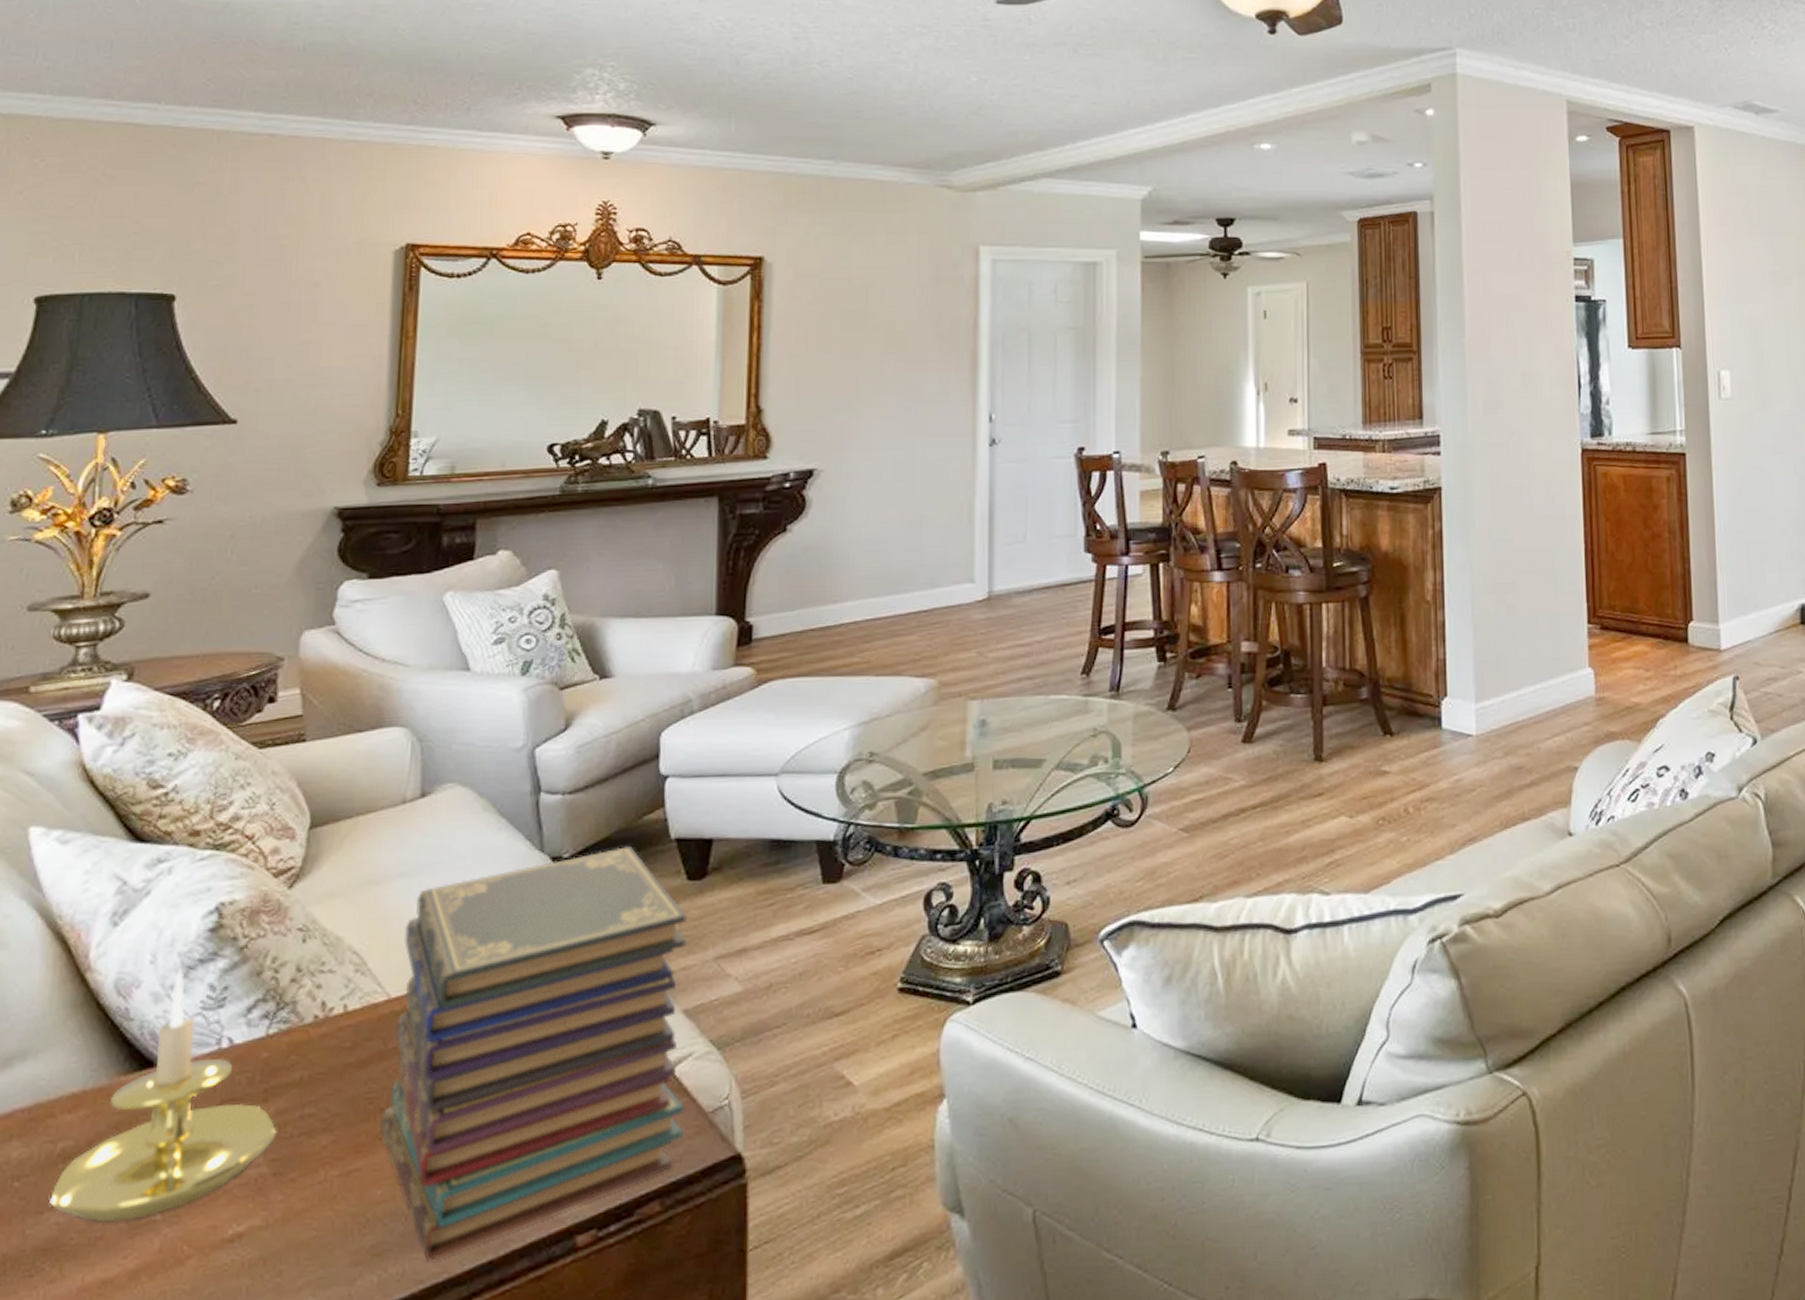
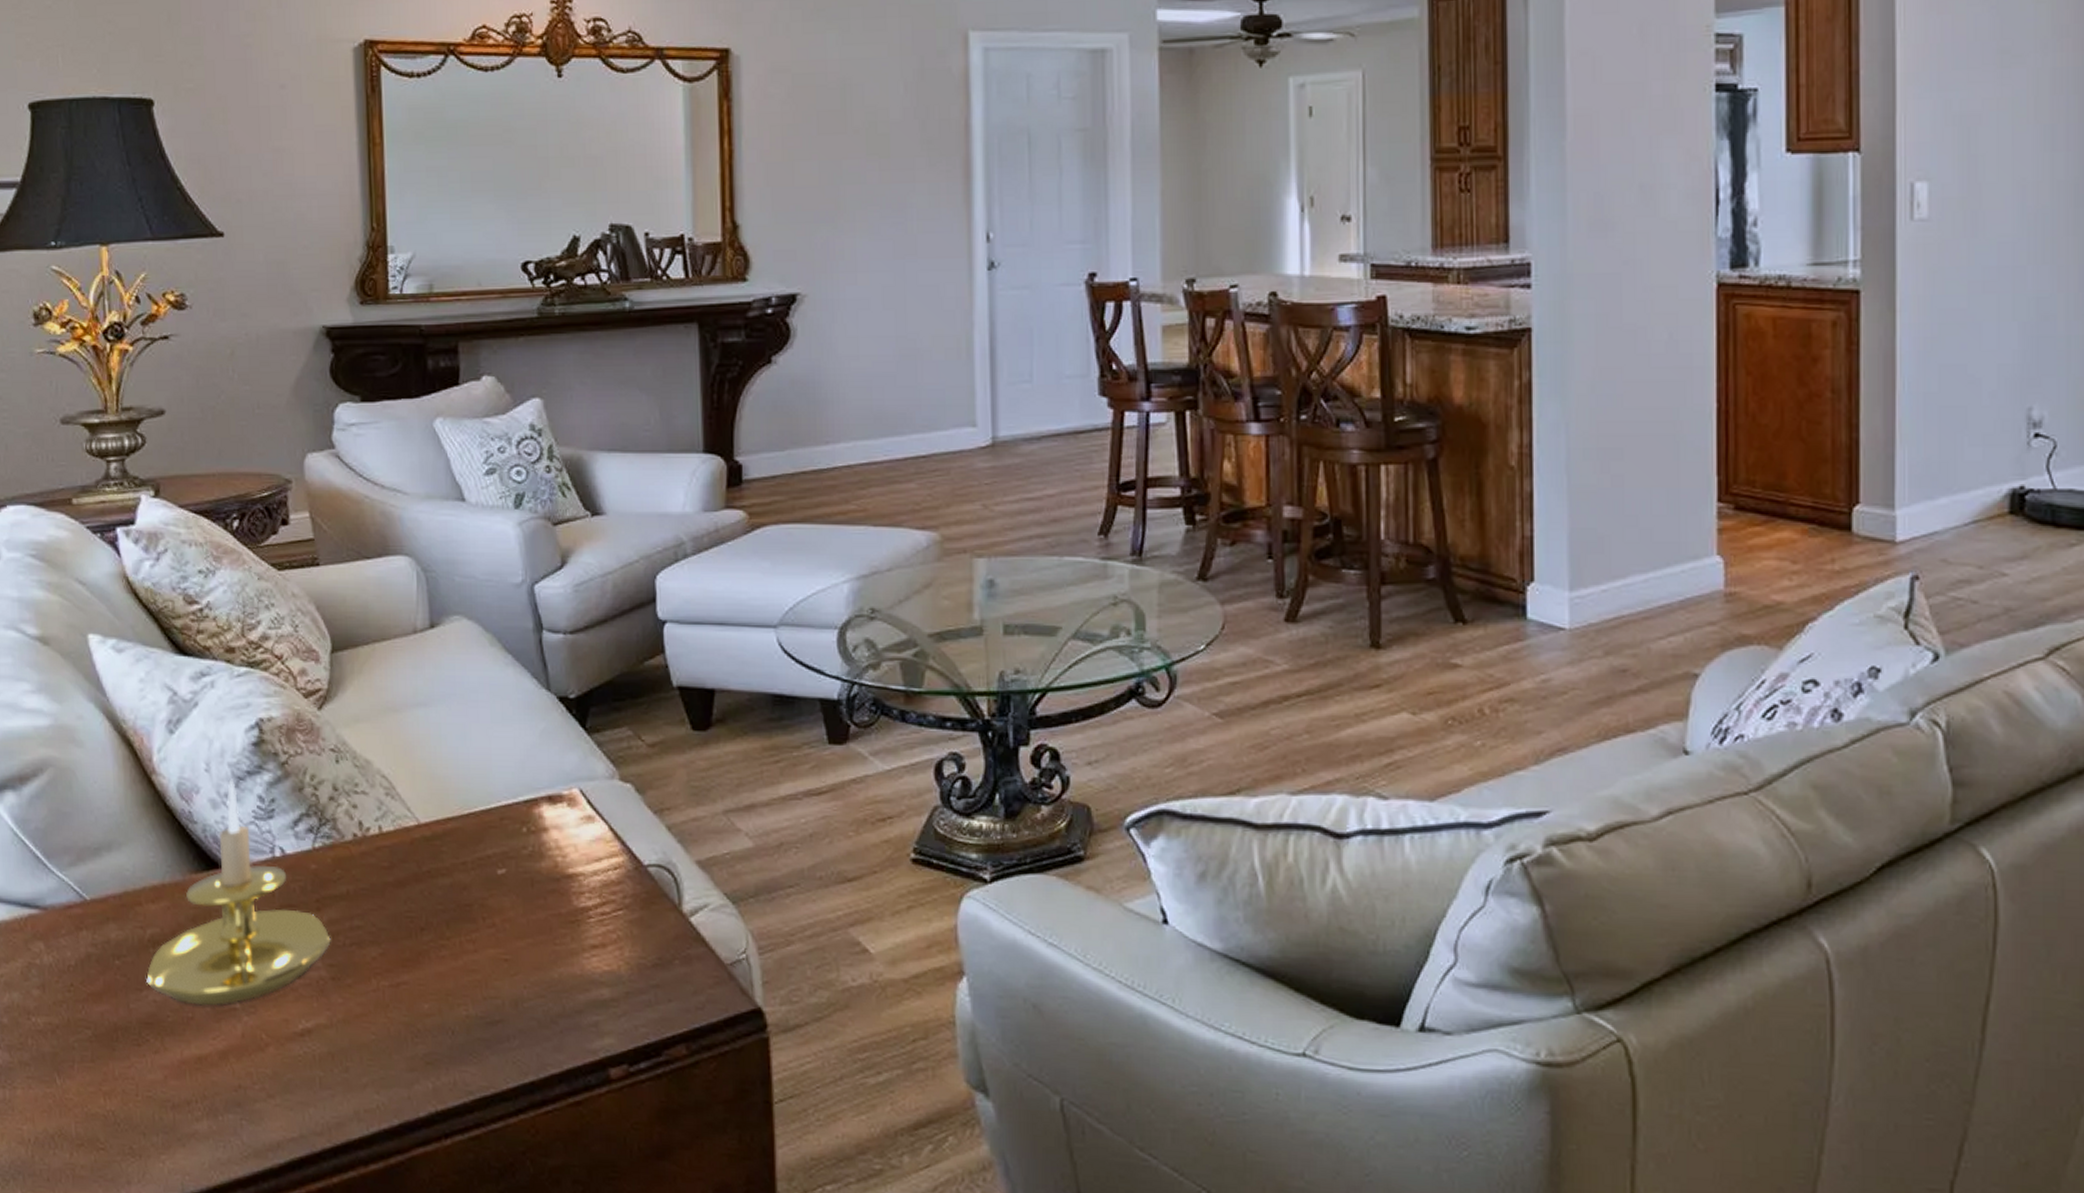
book stack: present [380,846,687,1263] -> none [422,691,705,1077]

